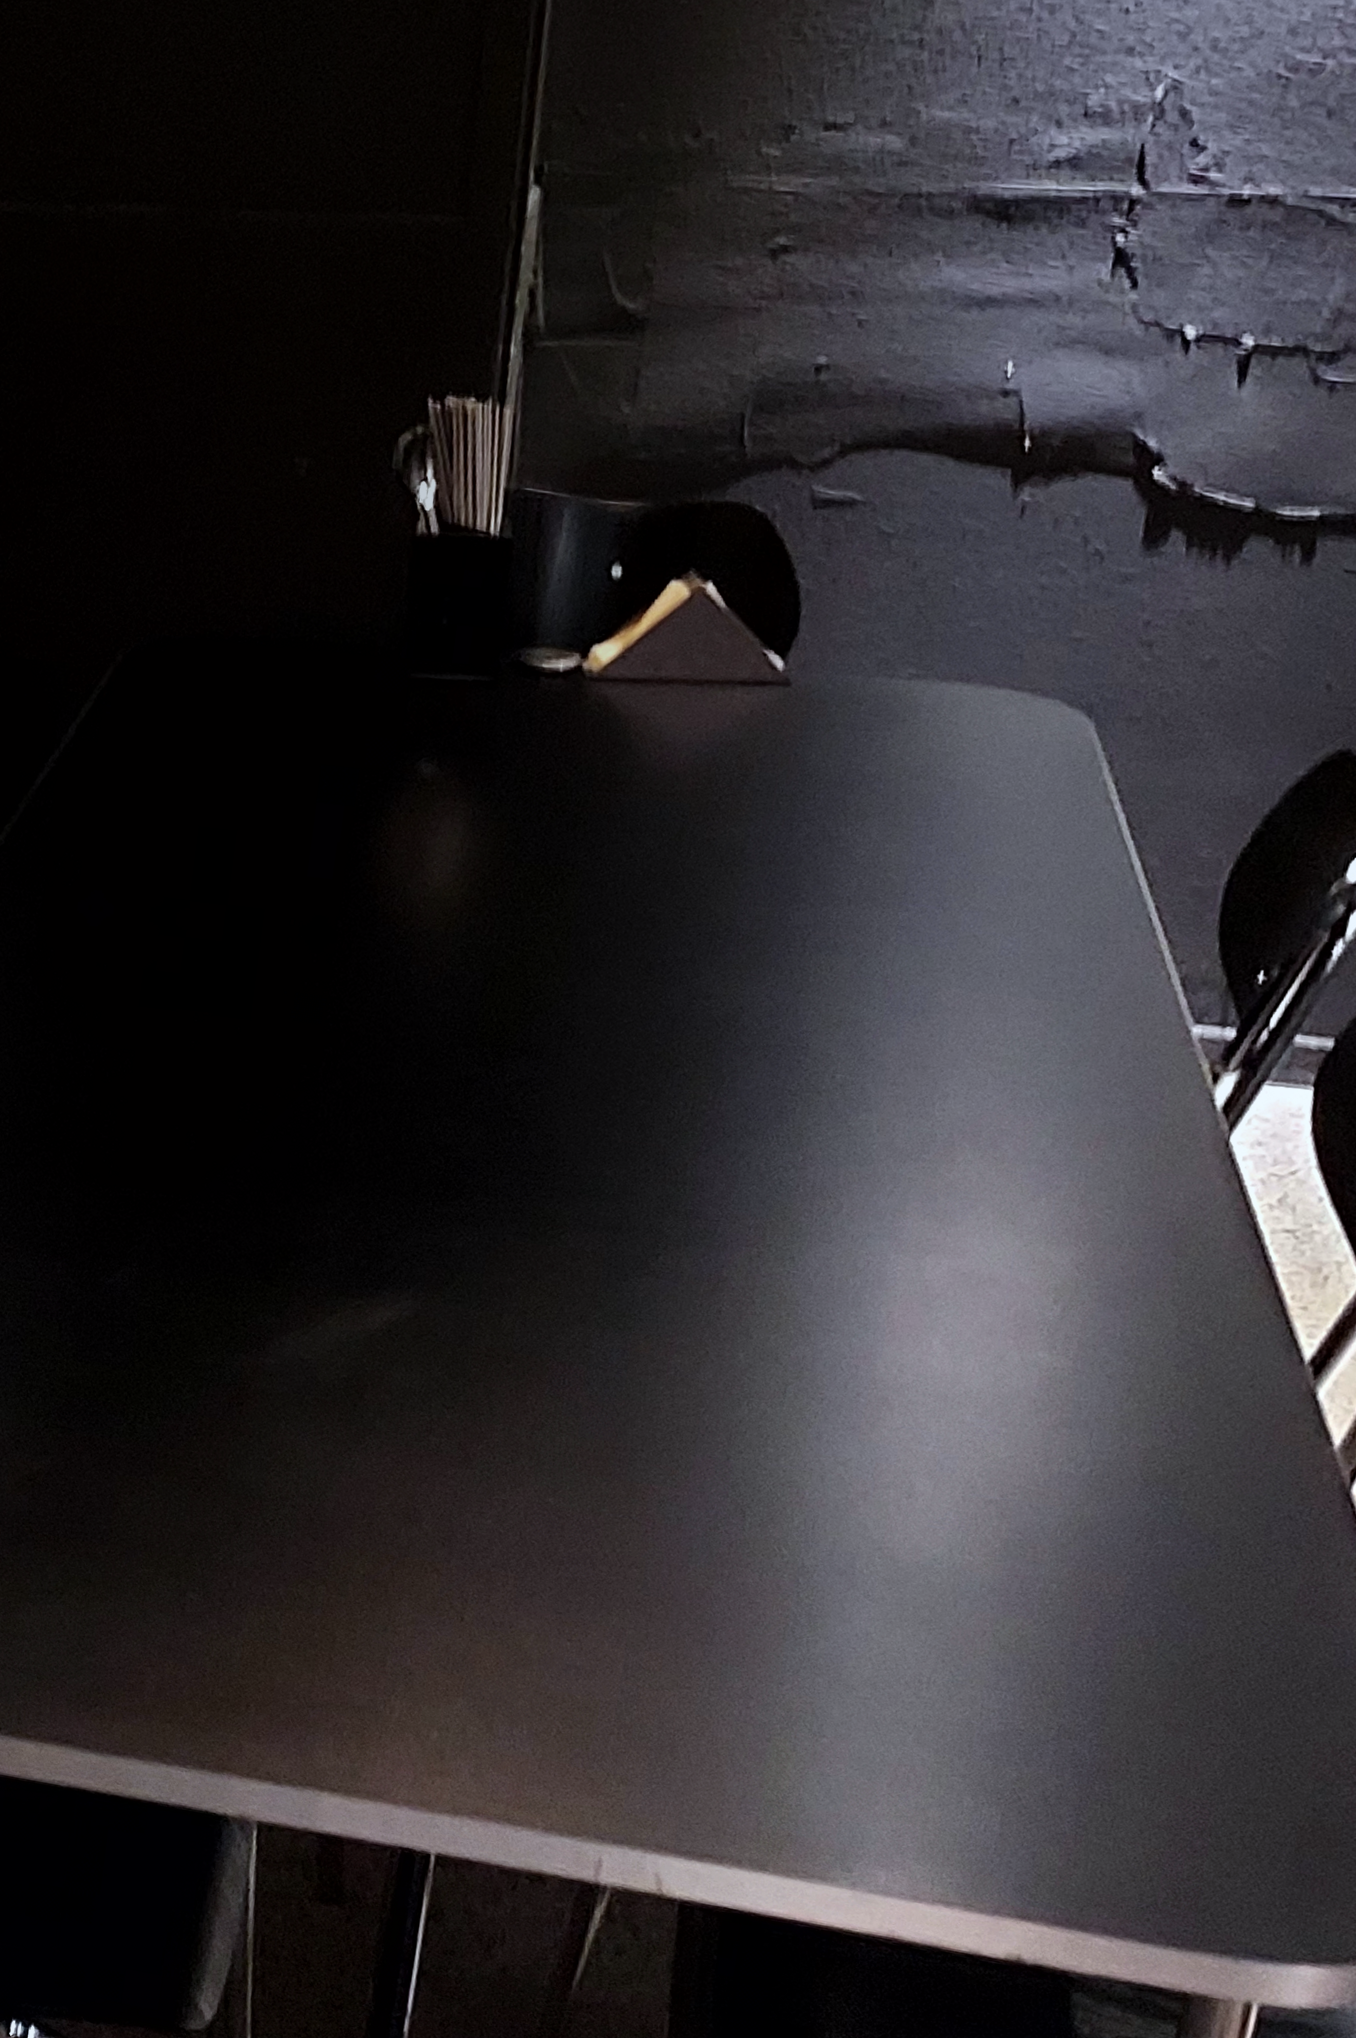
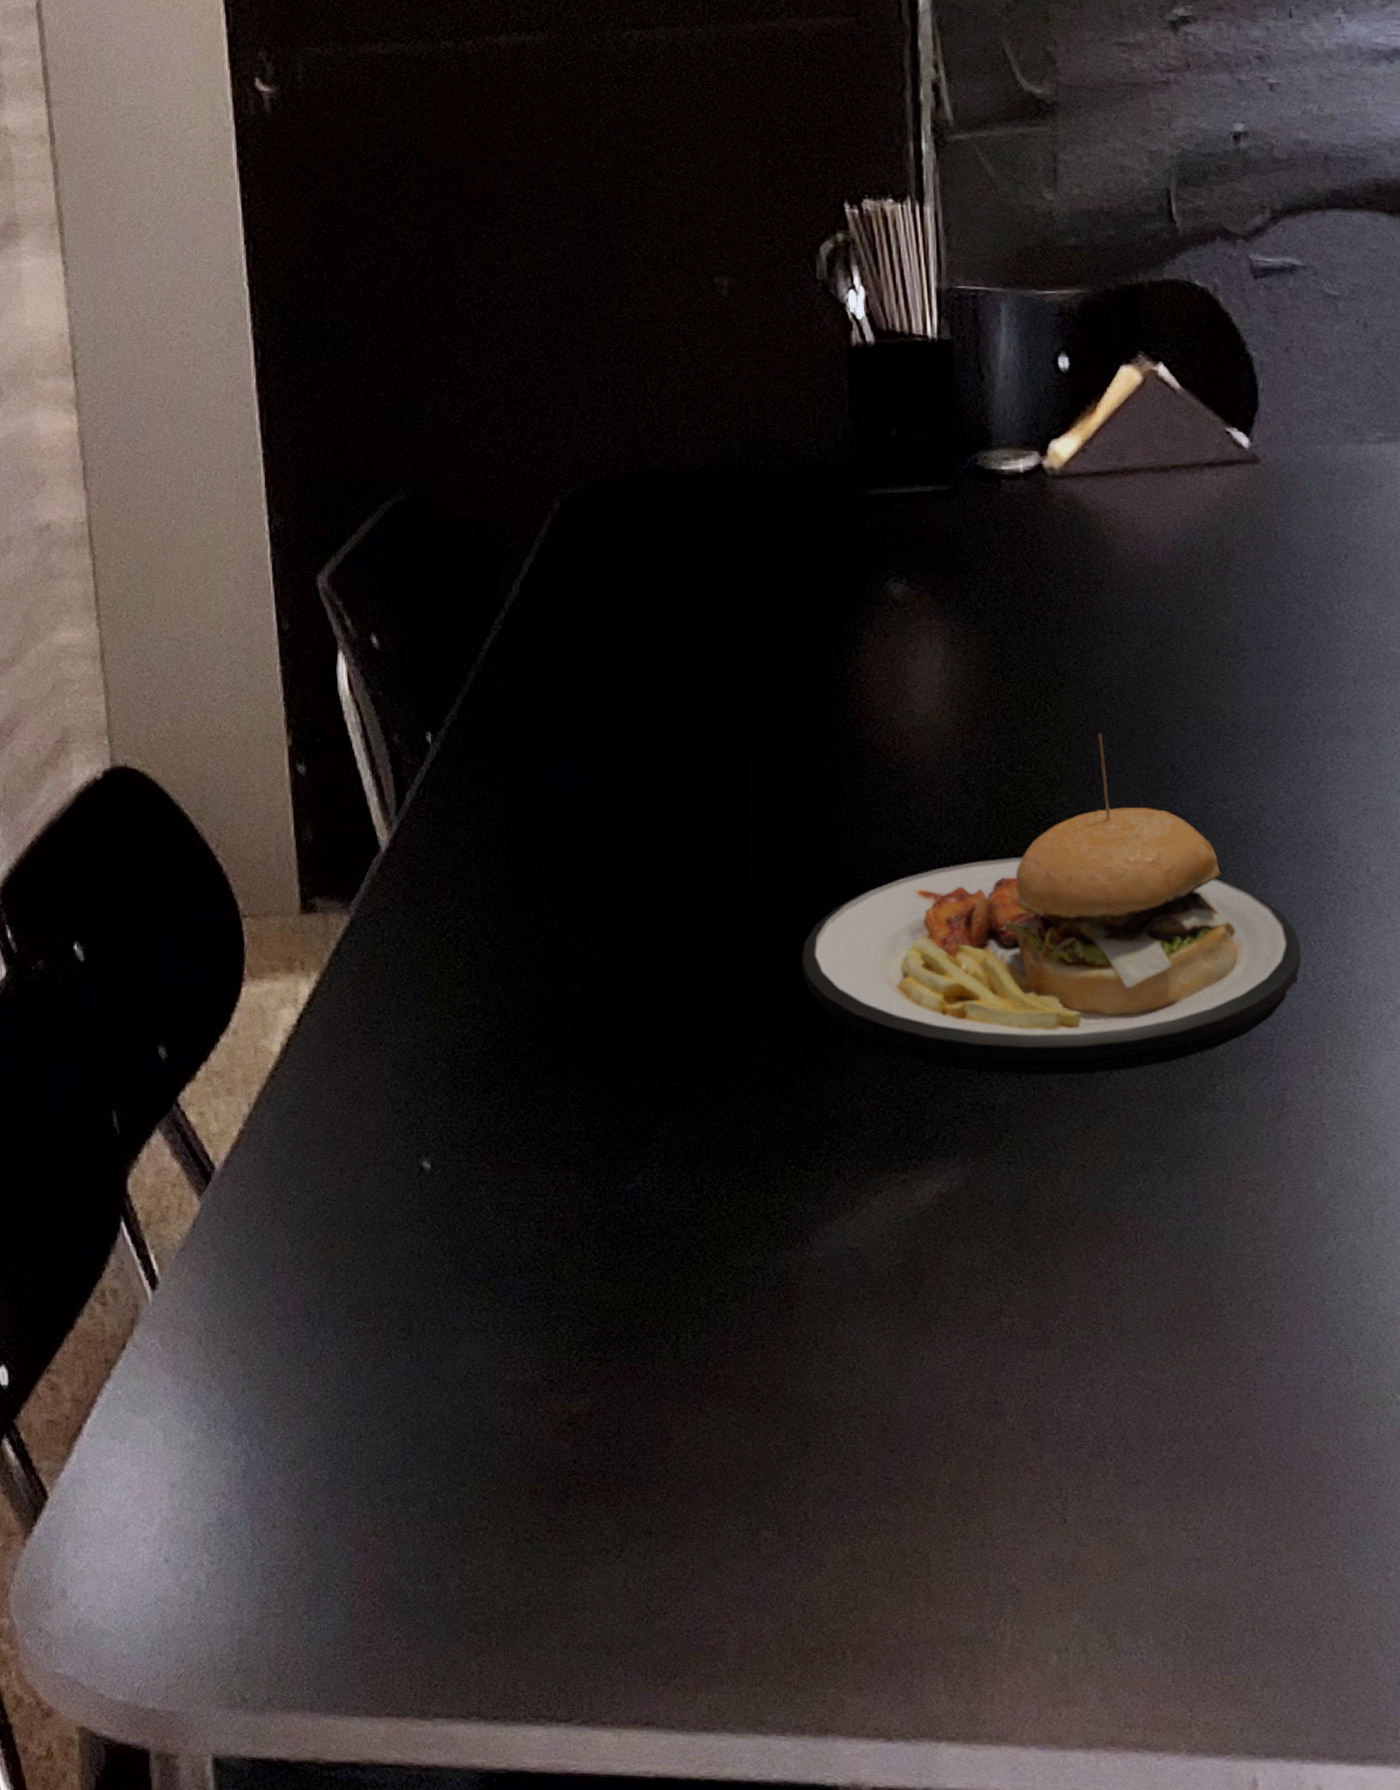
plate: none [291,923,759,1232] -> present [801,733,1301,1076]

